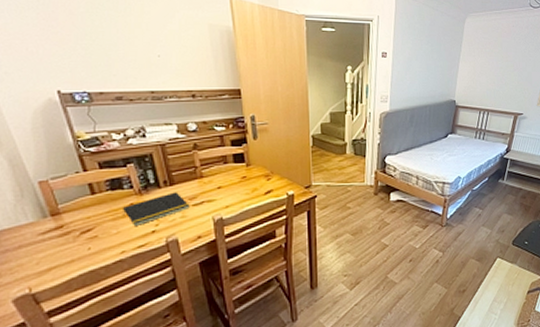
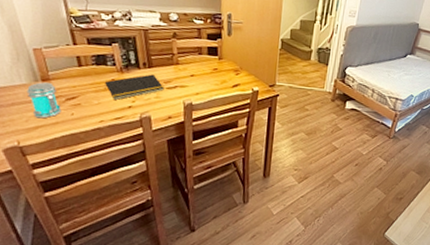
jar: none [35,217,77,259] -> present [26,82,62,119]

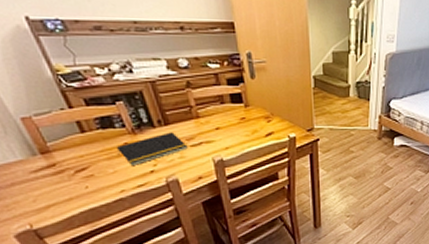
jar: present [26,82,62,119] -> none [25,155,73,197]

